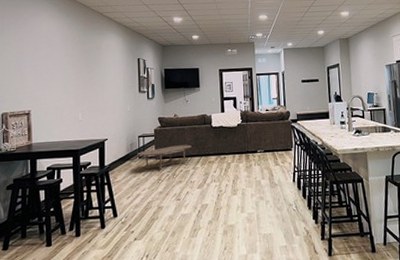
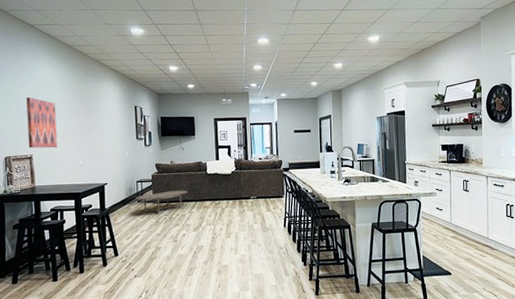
wall art: none [27,51,57,104] -> present [26,97,58,149]

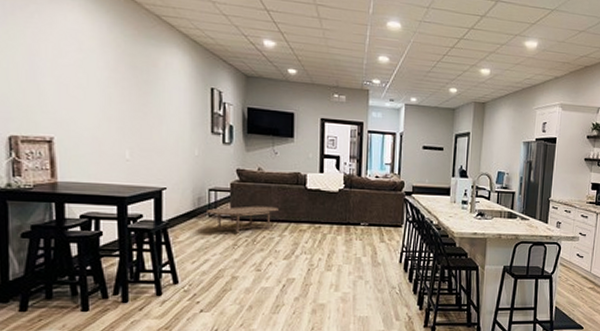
wall art: present [26,97,58,149] -> none [44,53,93,132]

